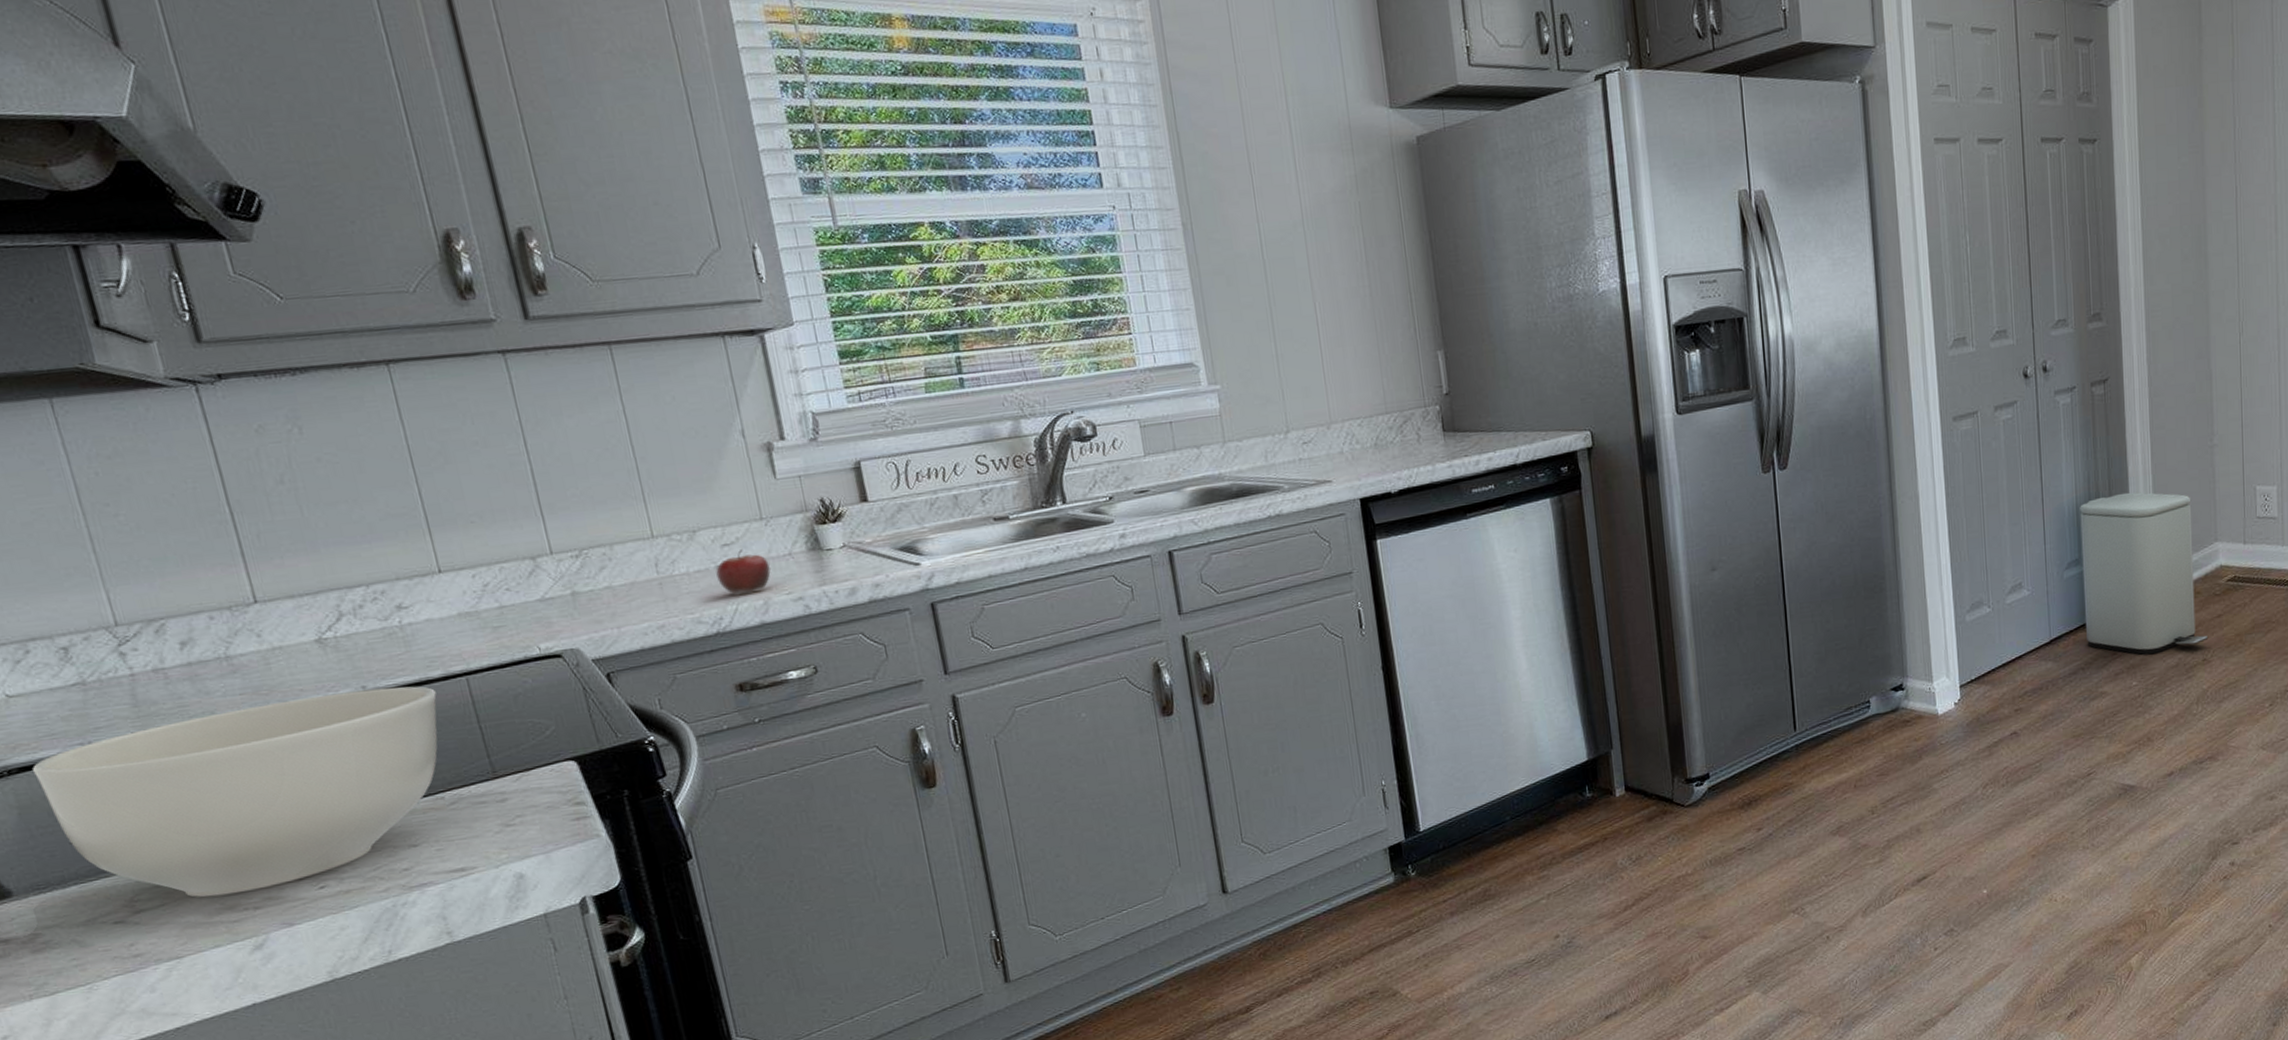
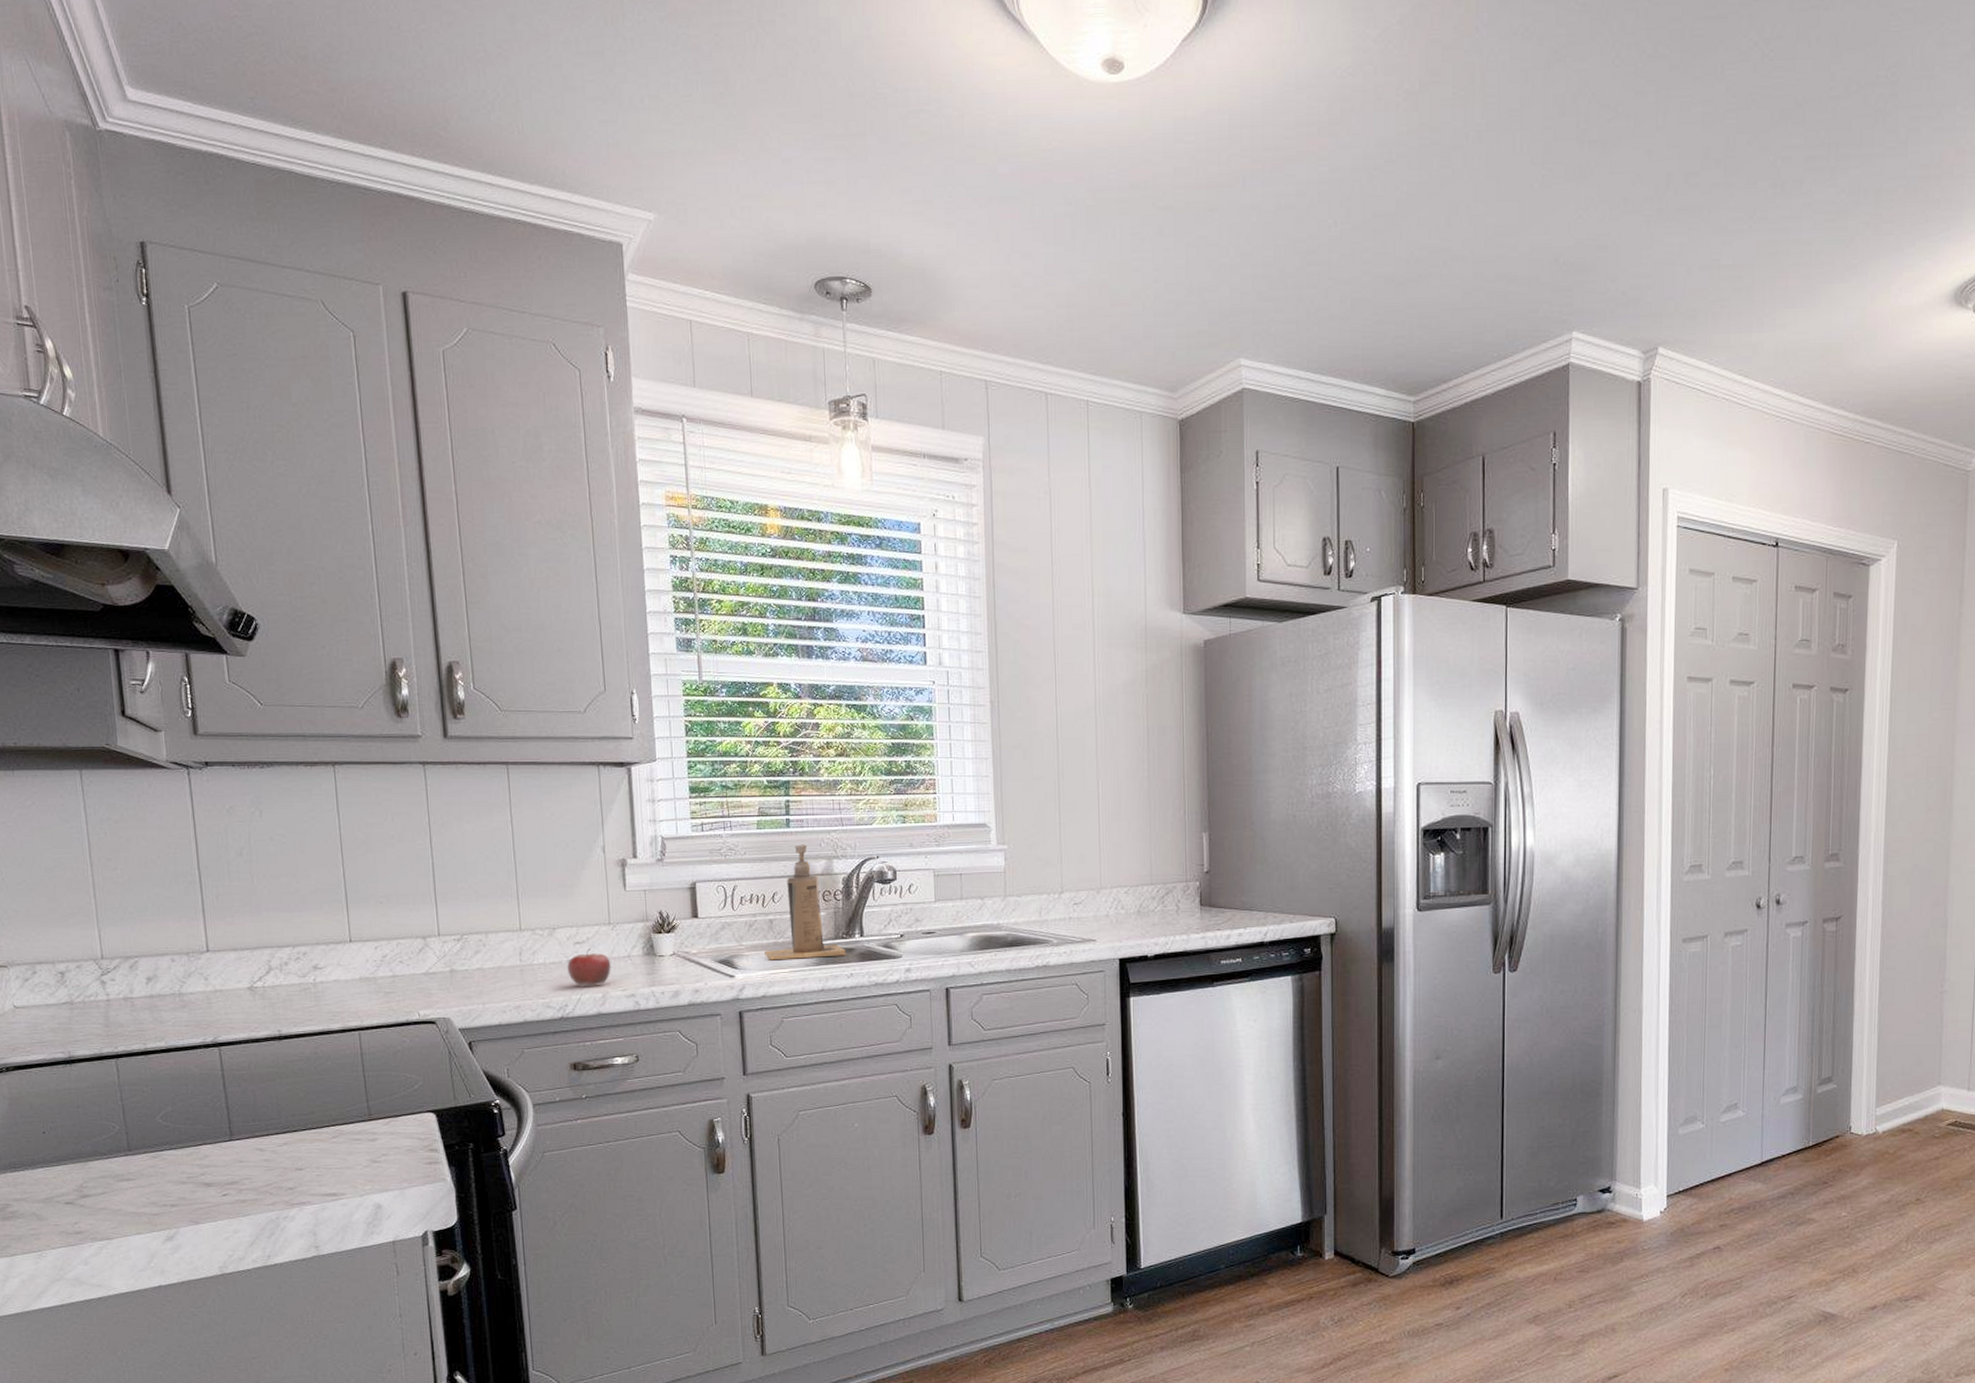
bowl: present [31,686,438,897] -> none [24,1033,334,1191]
soap dispenser: none [952,405,1048,542] -> present [765,844,846,960]
pedal bin: present [2080,492,2209,655] -> none [1797,1028,1924,1188]

